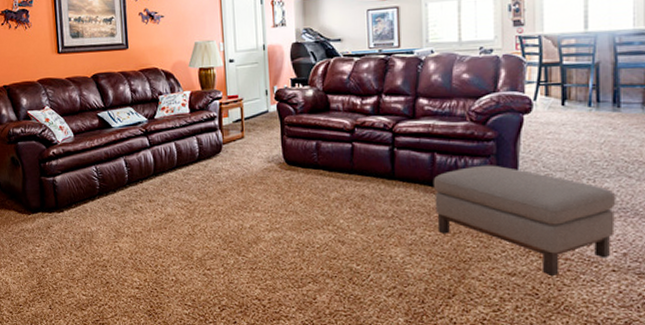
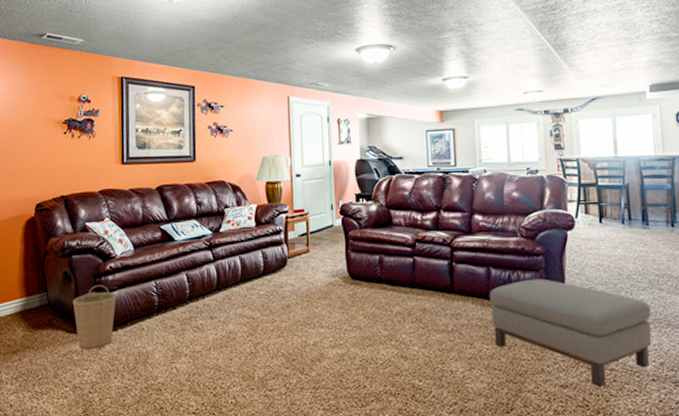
basket: none [21,170,61,228] -> present [72,285,117,350]

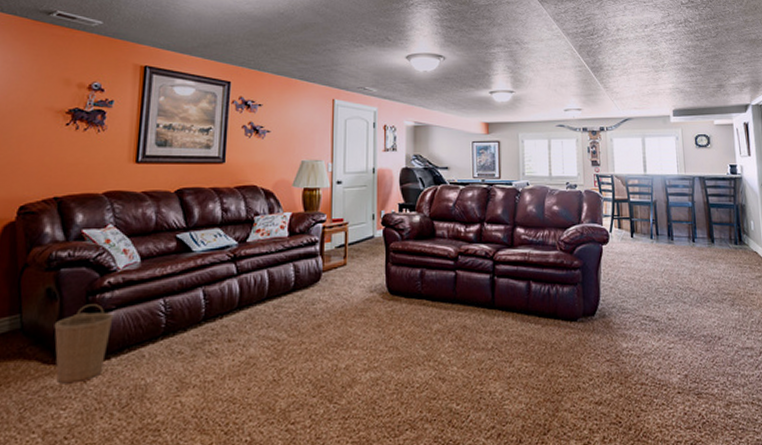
ottoman: present [489,278,652,386] -> none [529,292,677,402]

